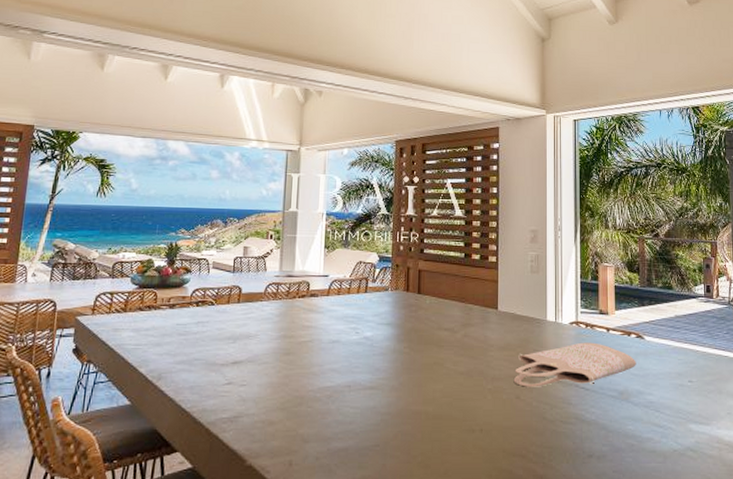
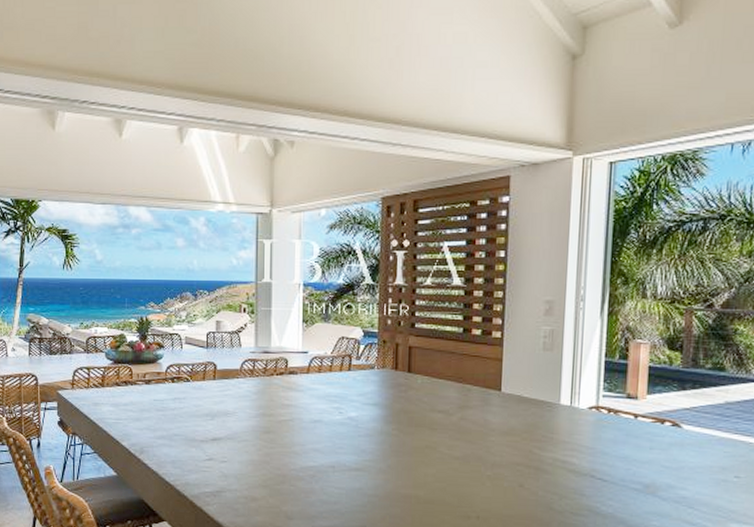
shopping bag: present [513,342,636,387] -> none [517,429,669,476]

